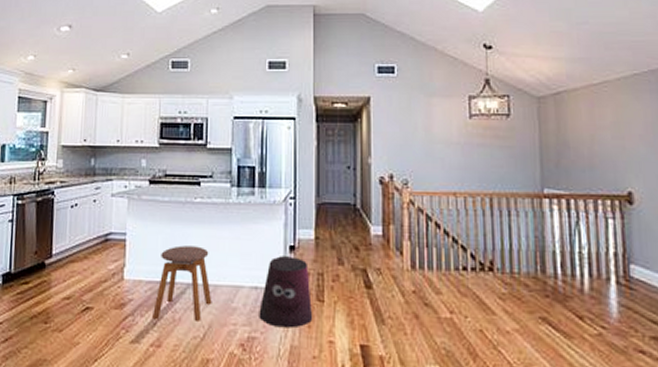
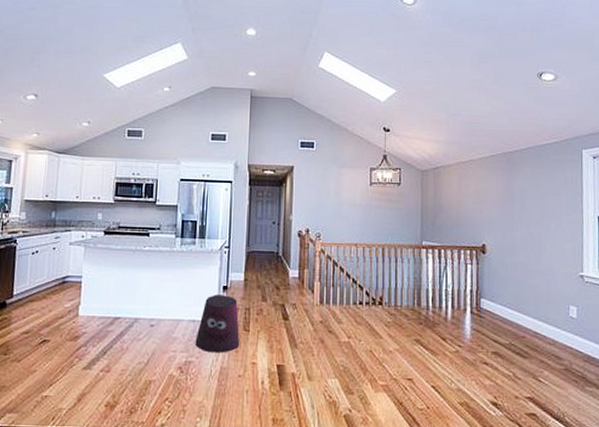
stool: present [151,245,212,321] -> none [102,286,156,349]

